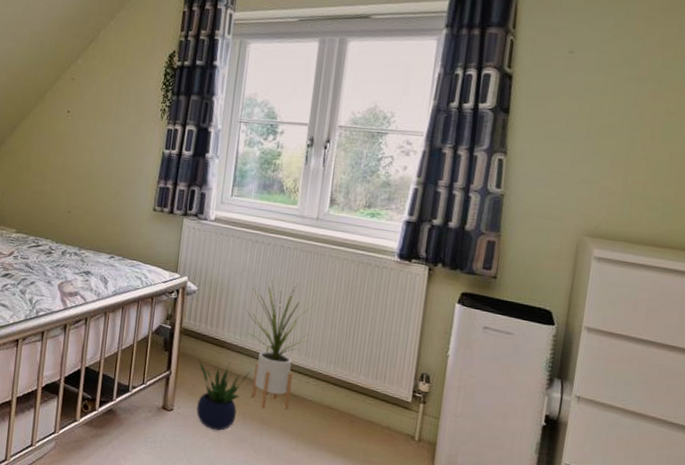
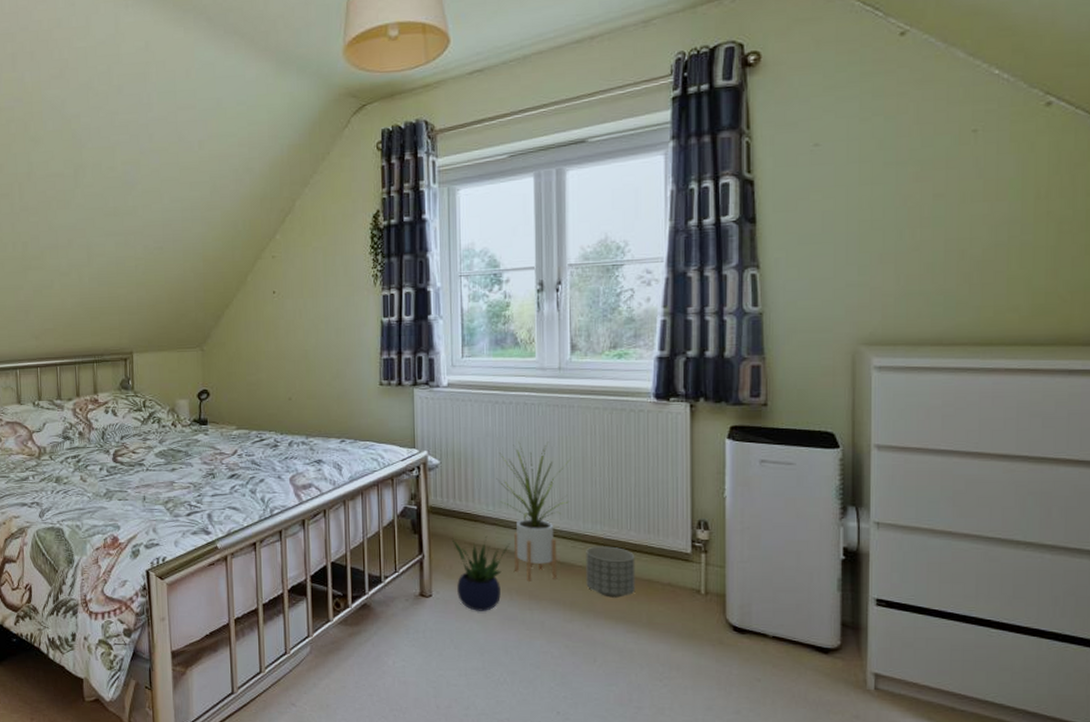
planter: none [314,384,361,434] -> present [586,546,636,598]

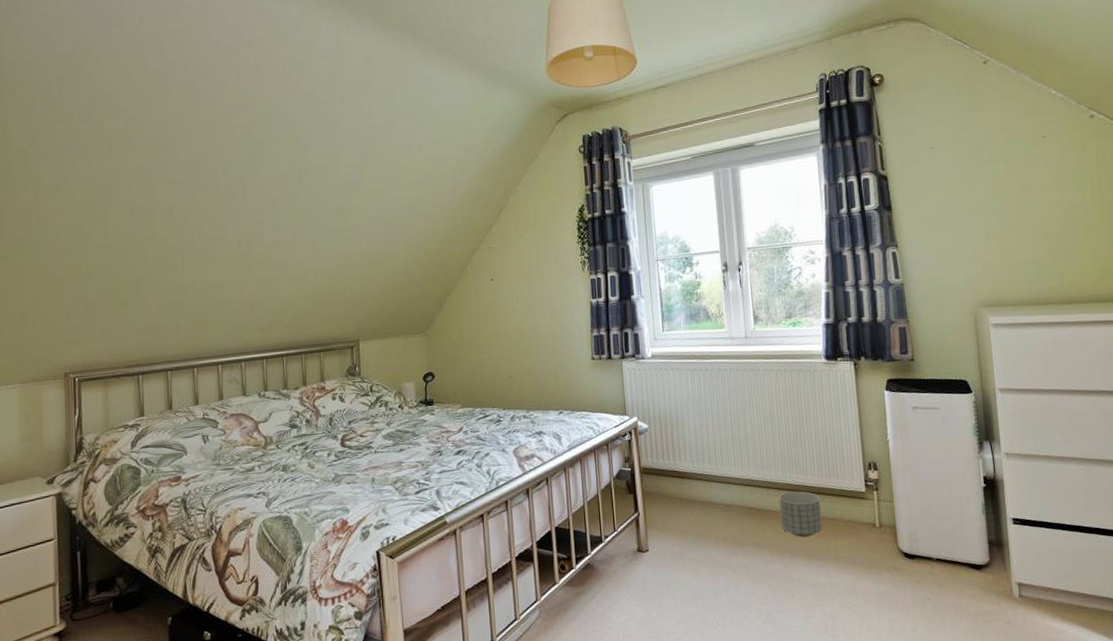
potted plant: present [452,536,510,611] -> none [664,490,715,561]
house plant: present [496,441,571,581] -> none [698,402,762,529]

